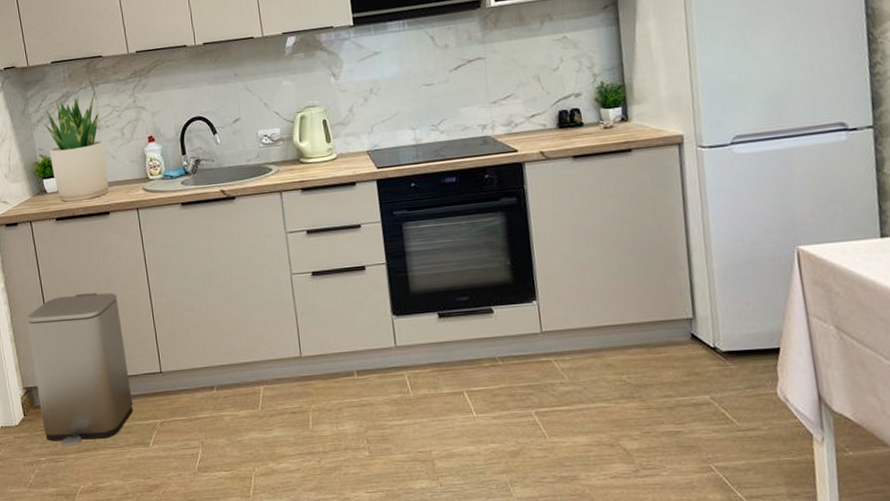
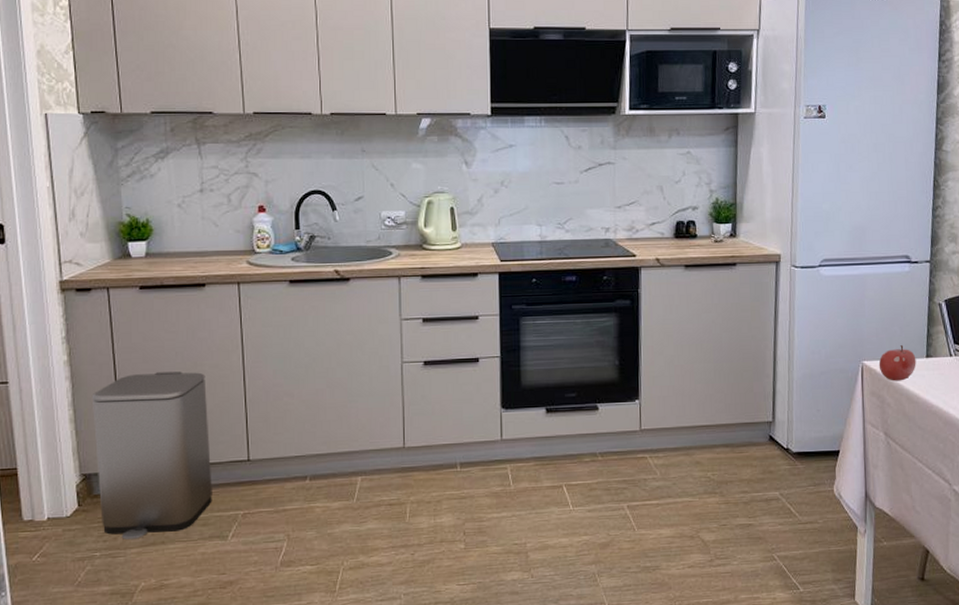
planter: present [44,91,109,202] -> none [135,150,208,269]
fruit: none [818,224,869,267] -> present [878,344,916,381]

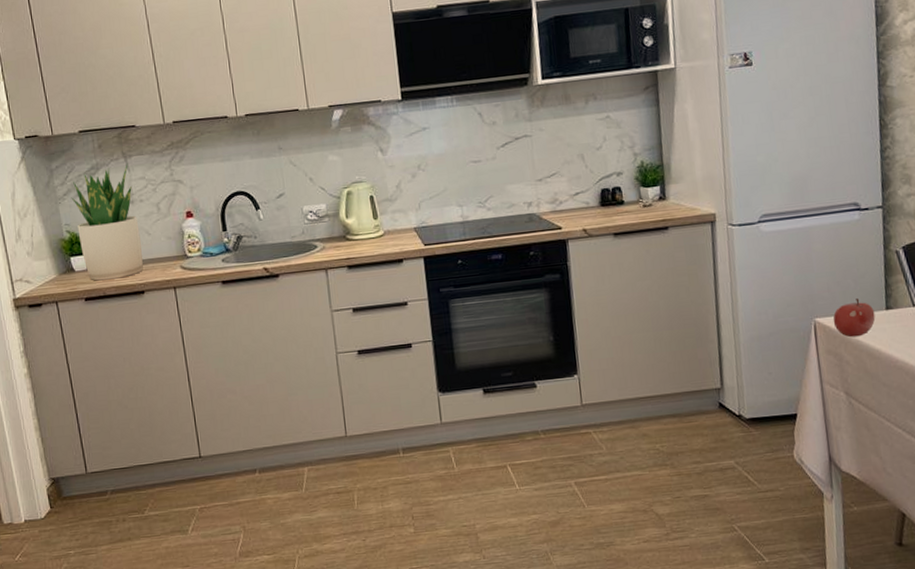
pedal bin: present [91,371,212,541] -> none [52,376,171,538]
planter: none [135,150,208,269] -> present [71,163,143,281]

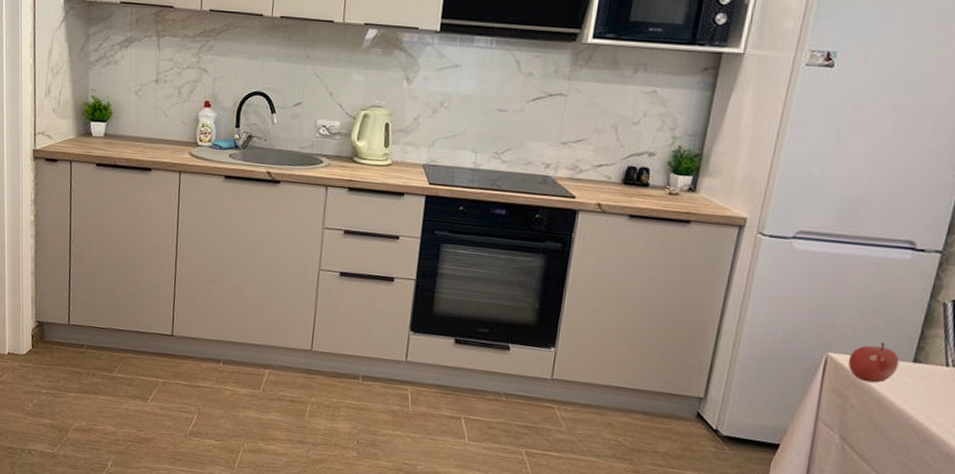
planter: present [71,163,143,281] -> none [101,42,160,152]

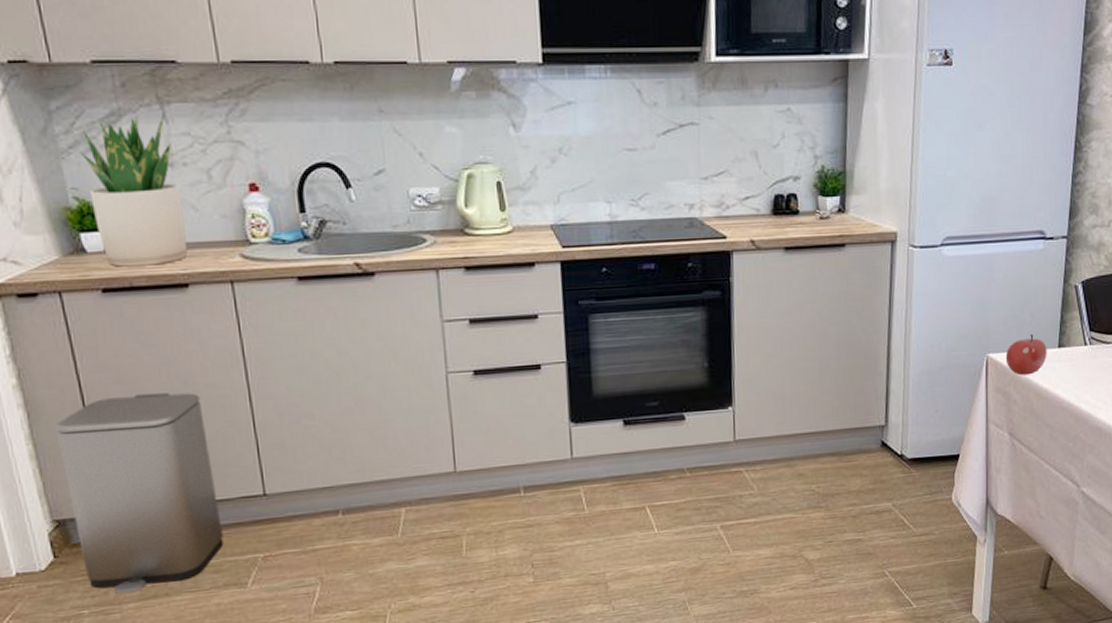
pedal bin: none [49,241,143,386] -> present [54,393,224,595]
planter: none [101,42,160,152] -> present [80,112,187,267]

